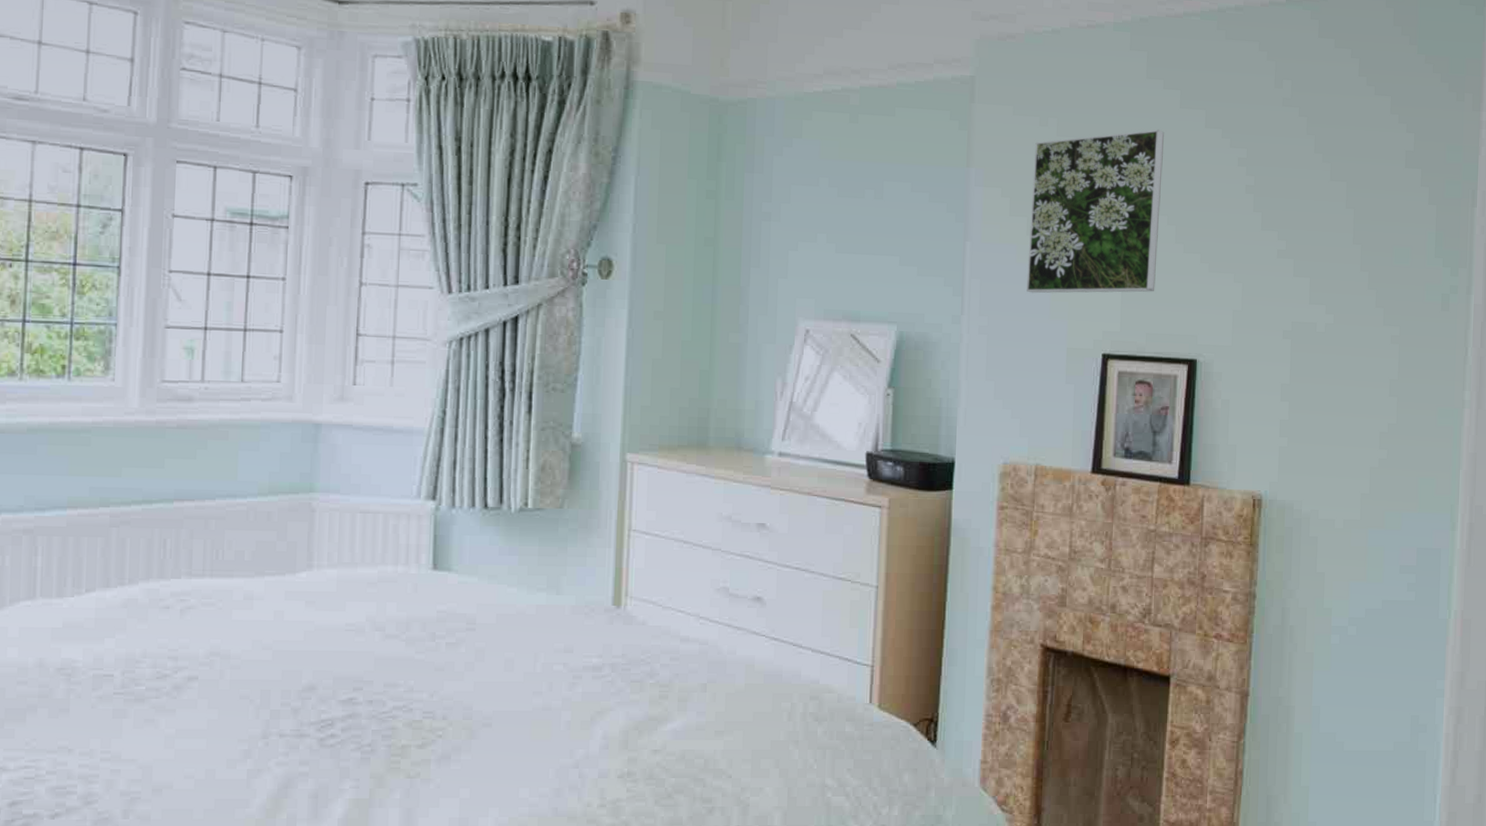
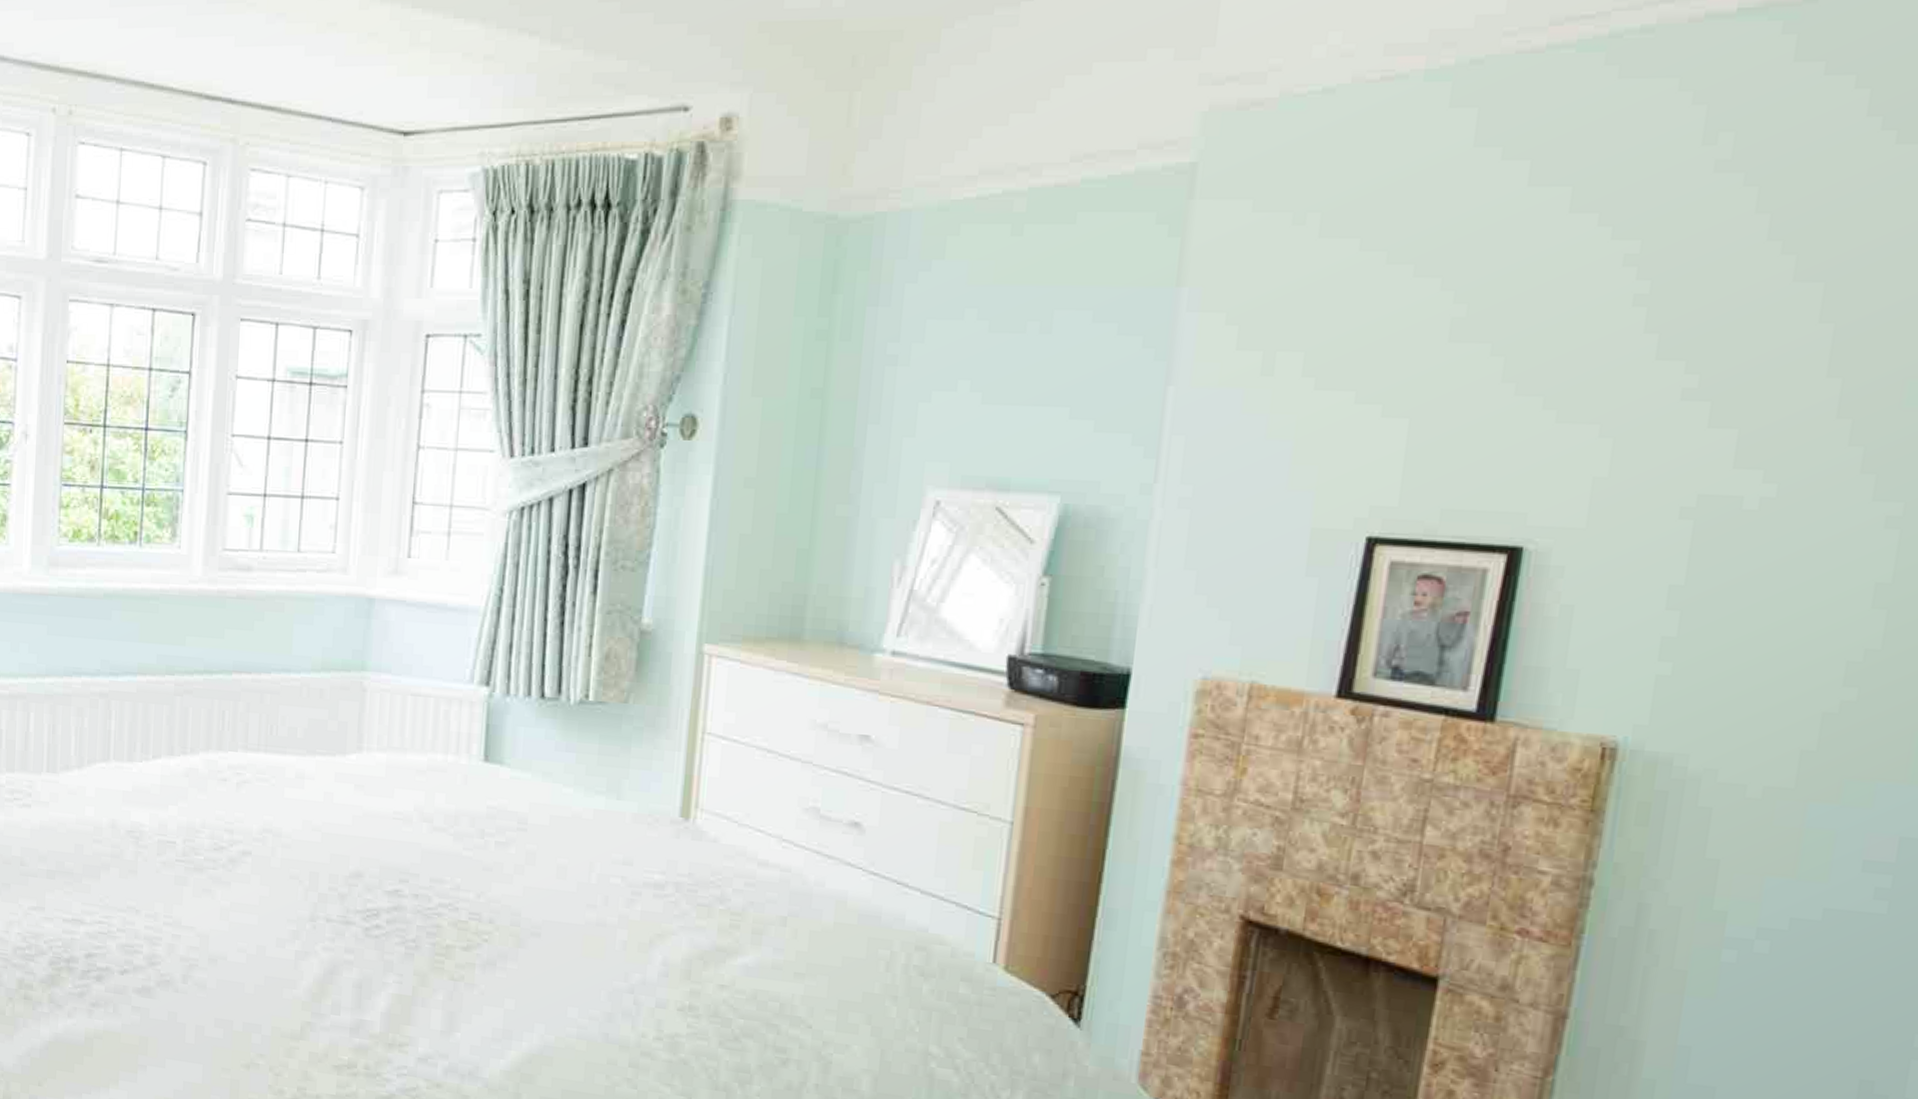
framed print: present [1027,129,1165,293] -> none [1254,220,1498,454]

